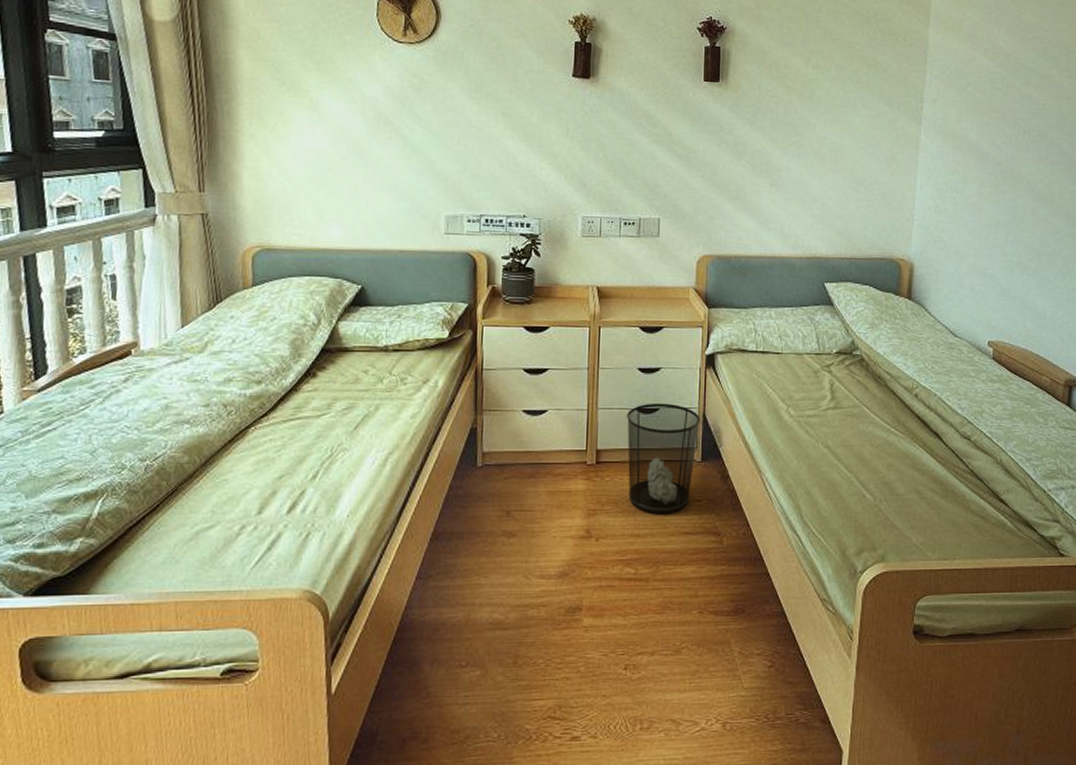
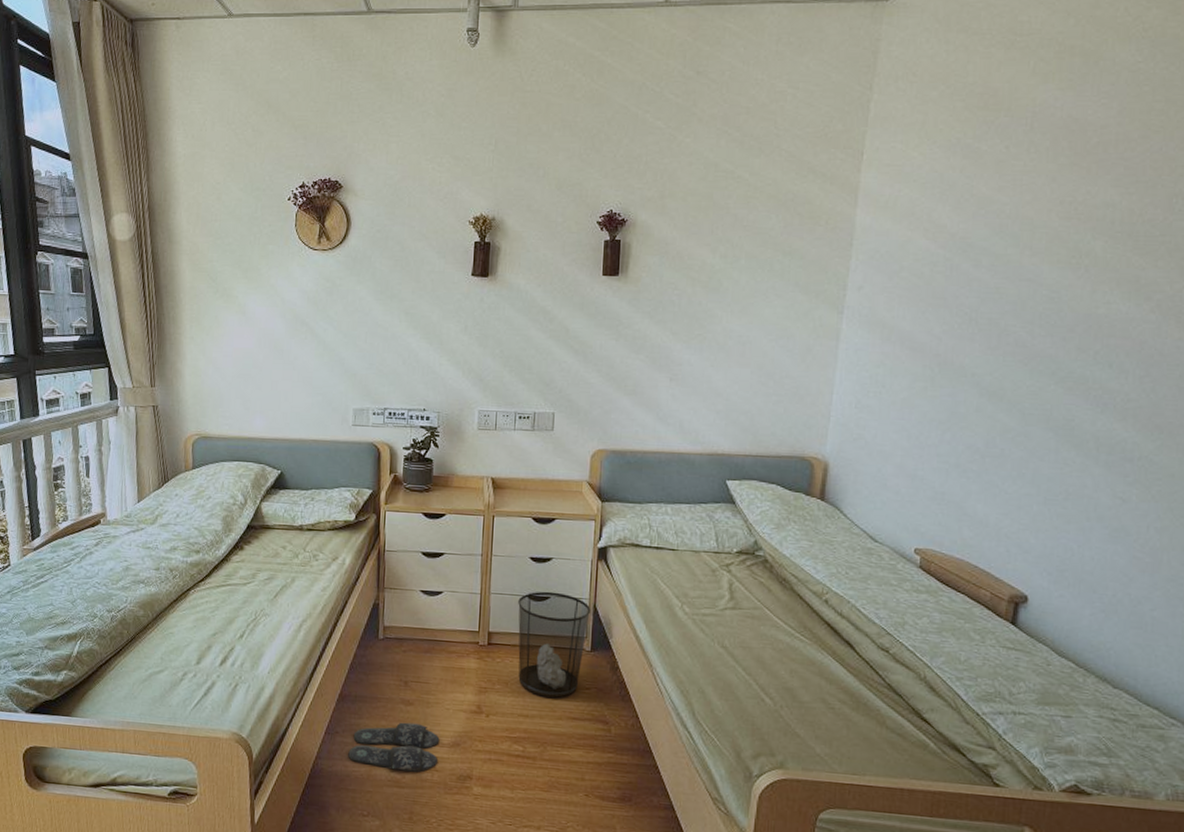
slippers: none [443,556,546,612] -> present [348,722,440,773]

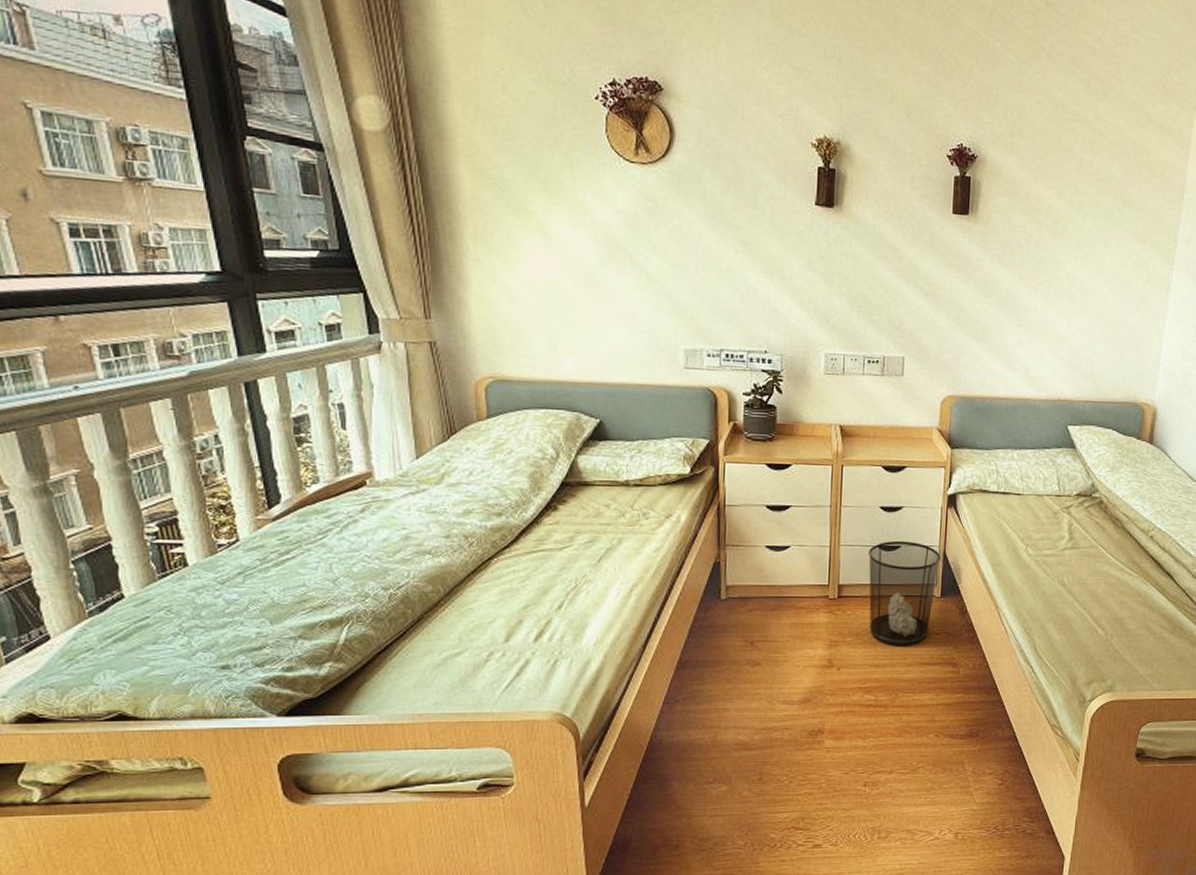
slippers: present [348,722,440,773] -> none [690,683,790,734]

